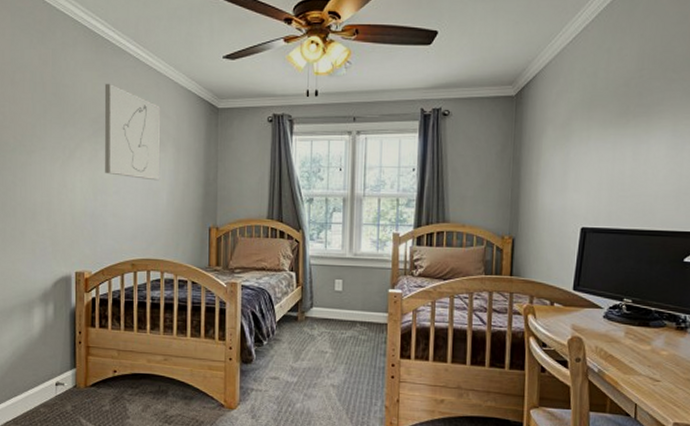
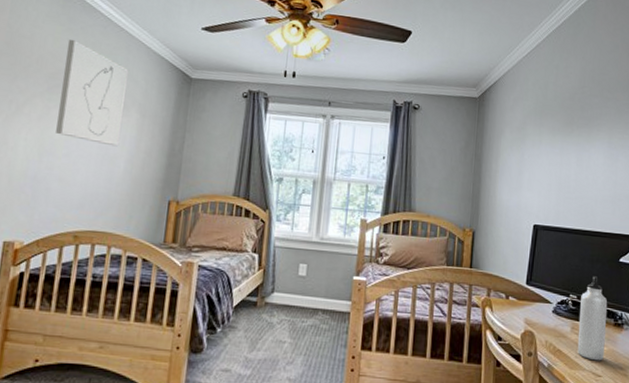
water bottle: none [632,278,669,366] -> present [577,276,608,361]

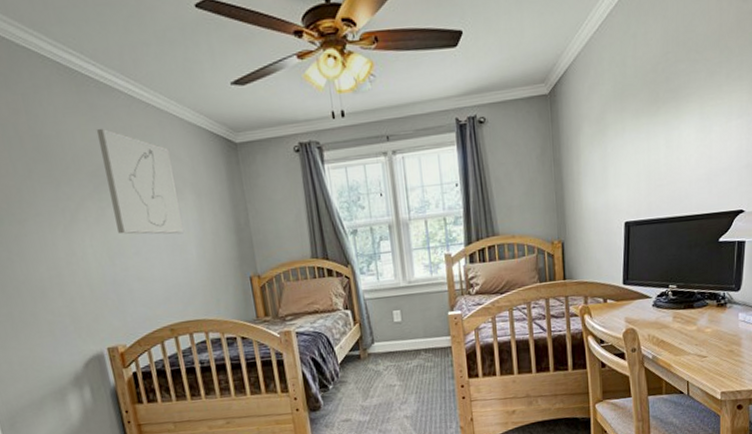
water bottle: present [577,276,608,361] -> none [680,261,709,344]

